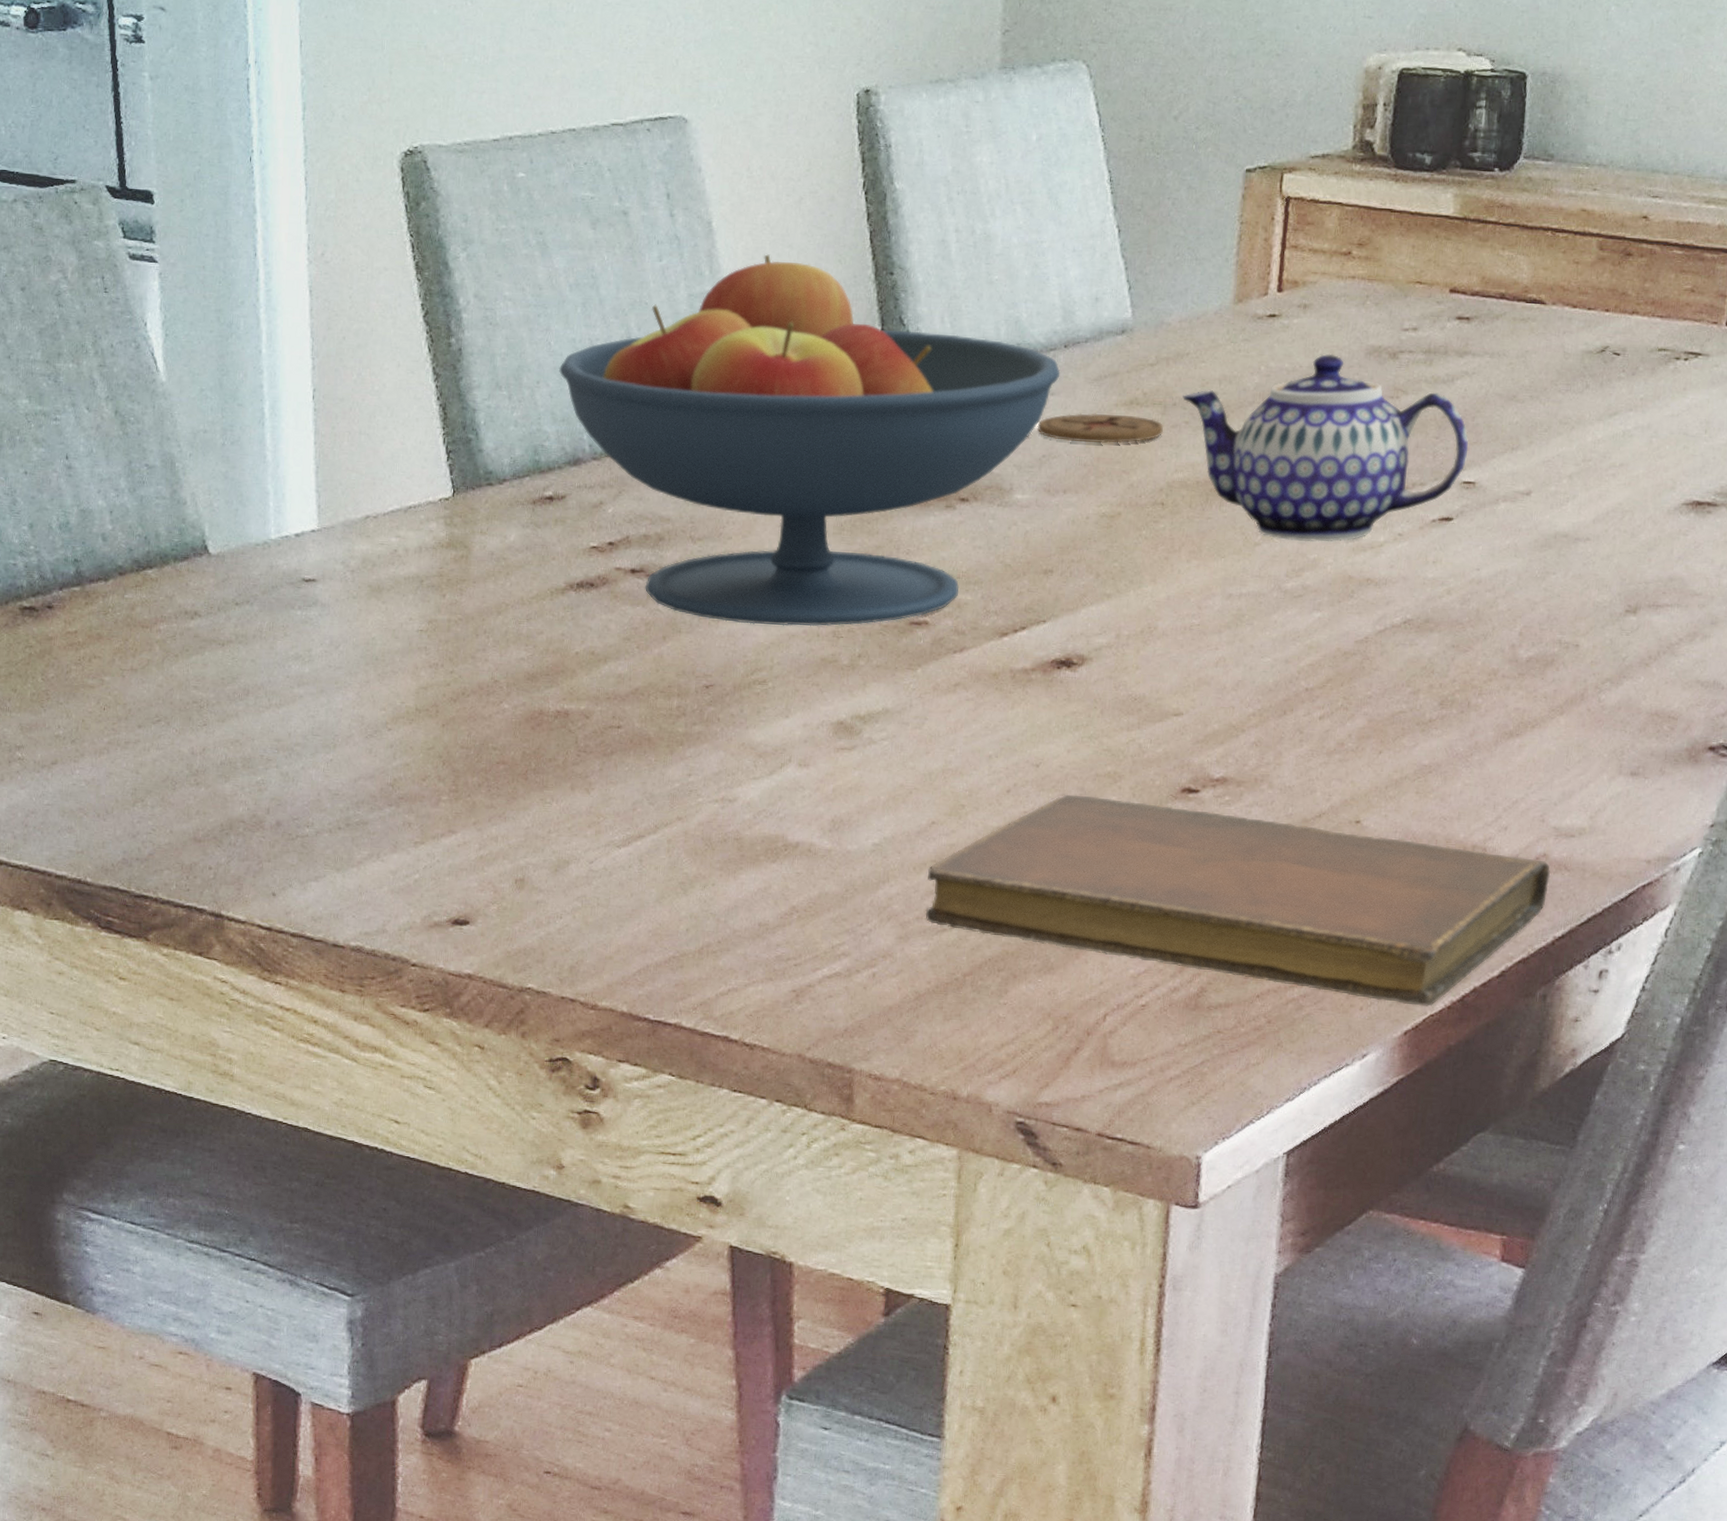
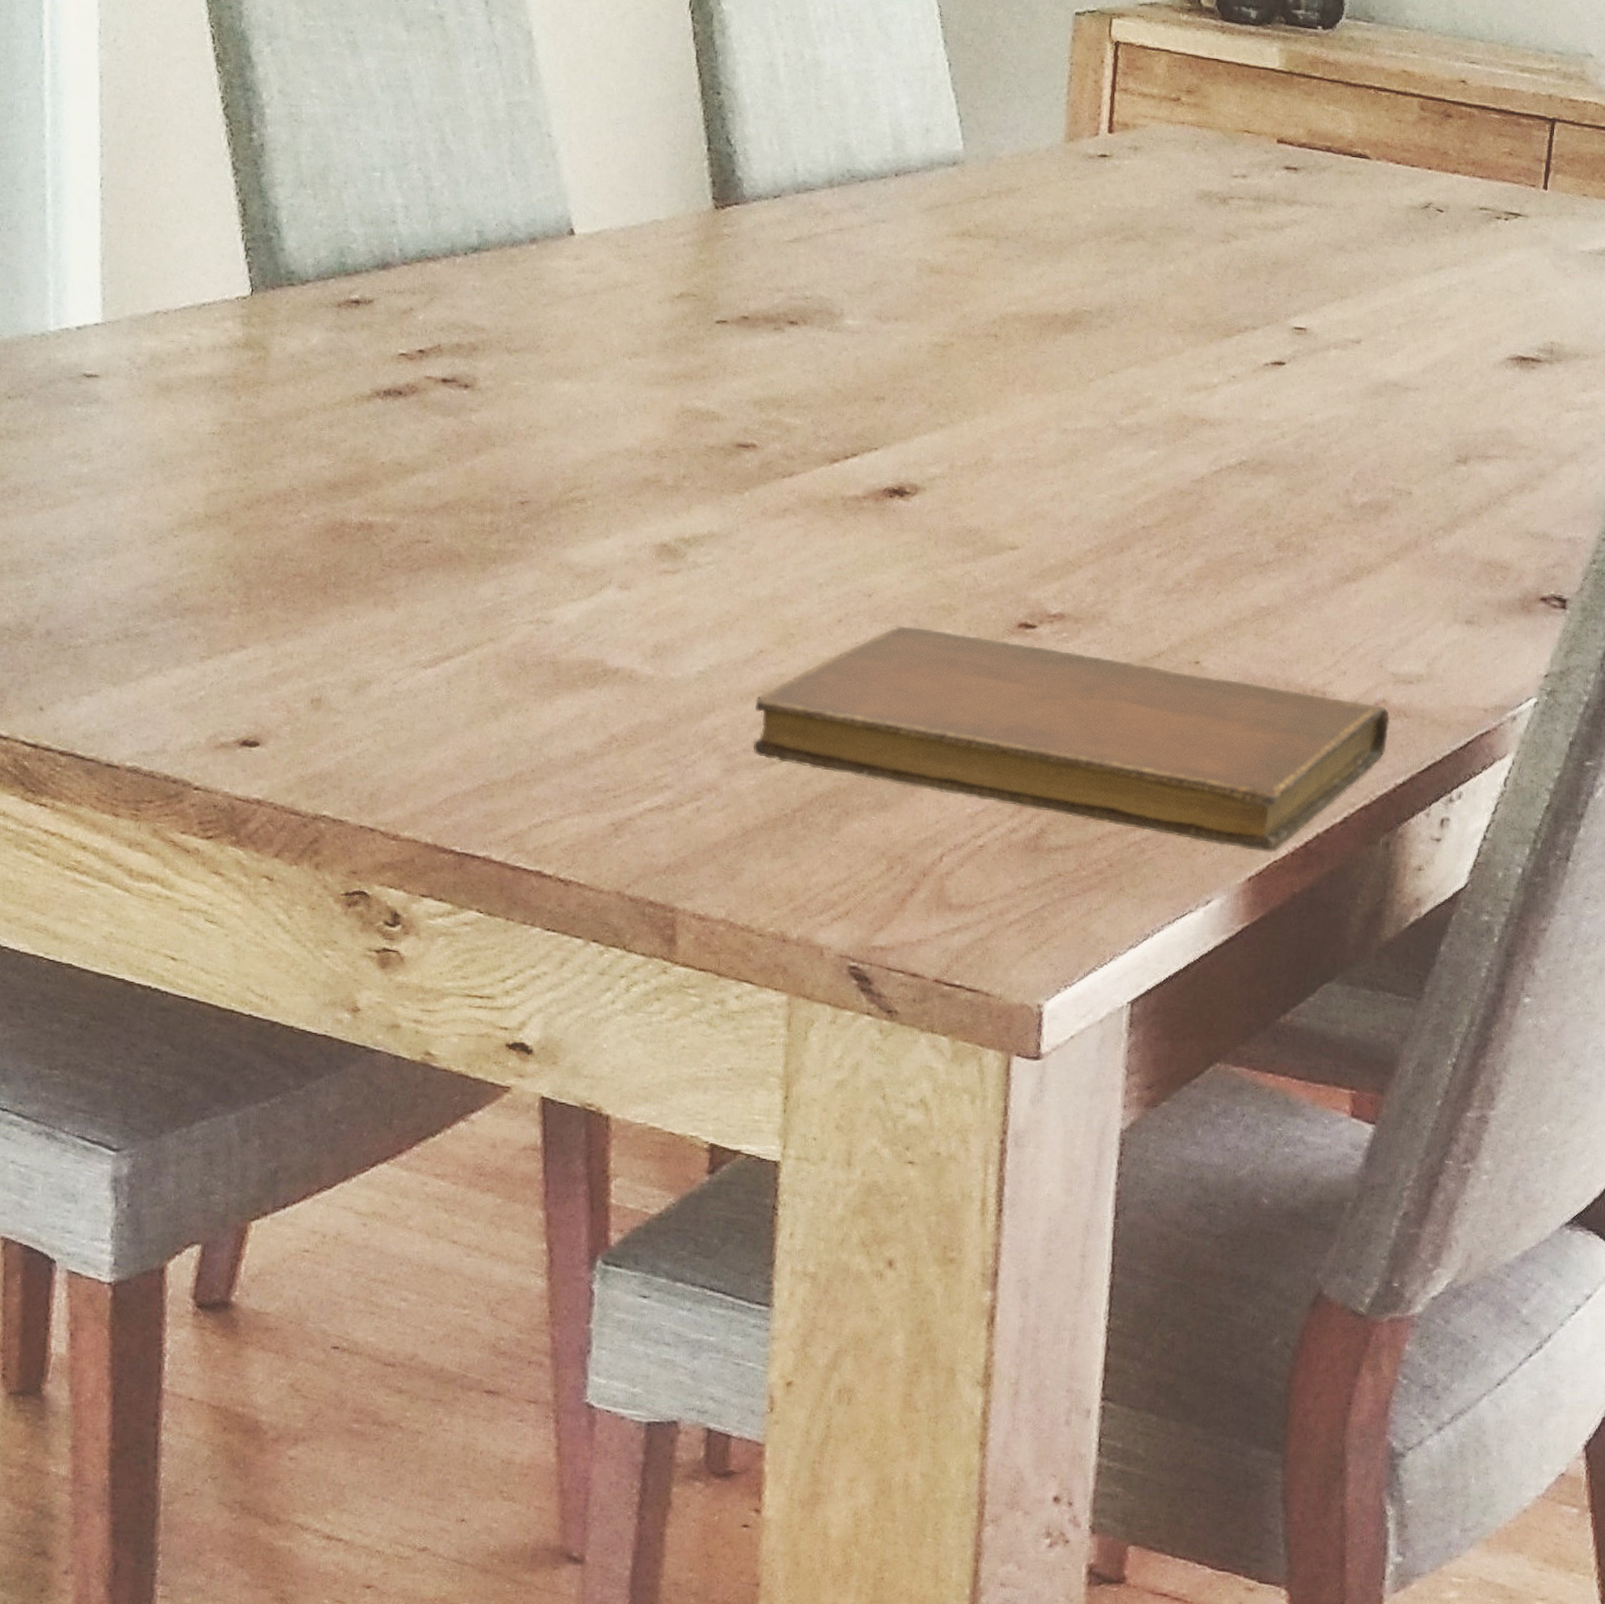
fruit bowl: present [558,254,1061,627] -> none [367,66,892,445]
coaster: present [1037,413,1164,444] -> none [867,242,996,274]
teapot: present [1182,353,1469,542] -> none [1015,196,1299,381]

